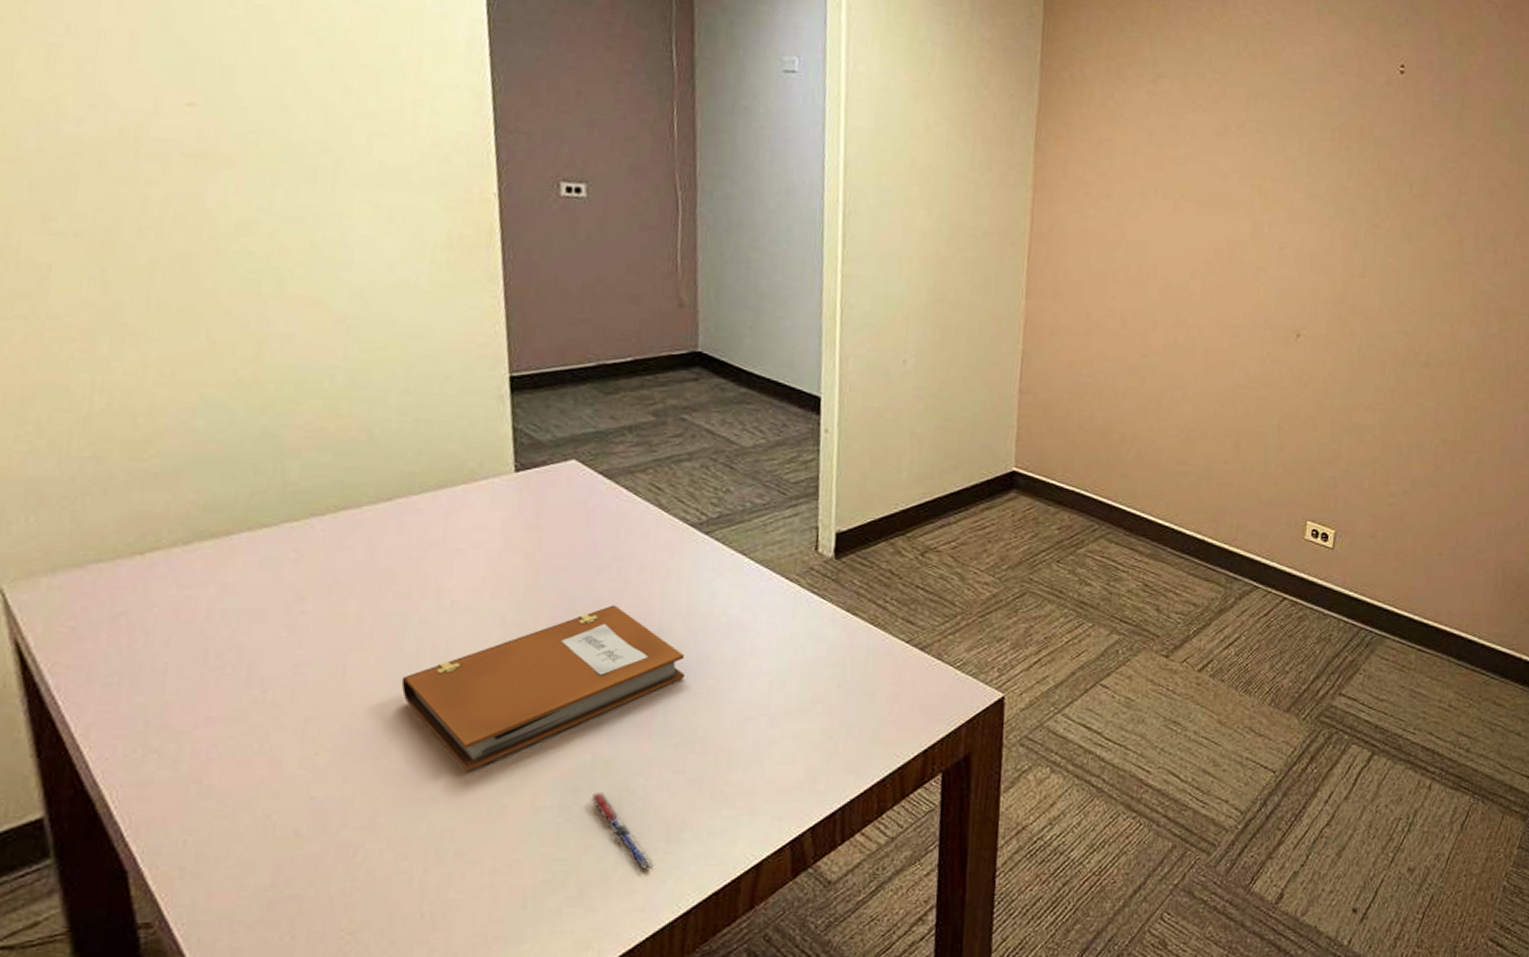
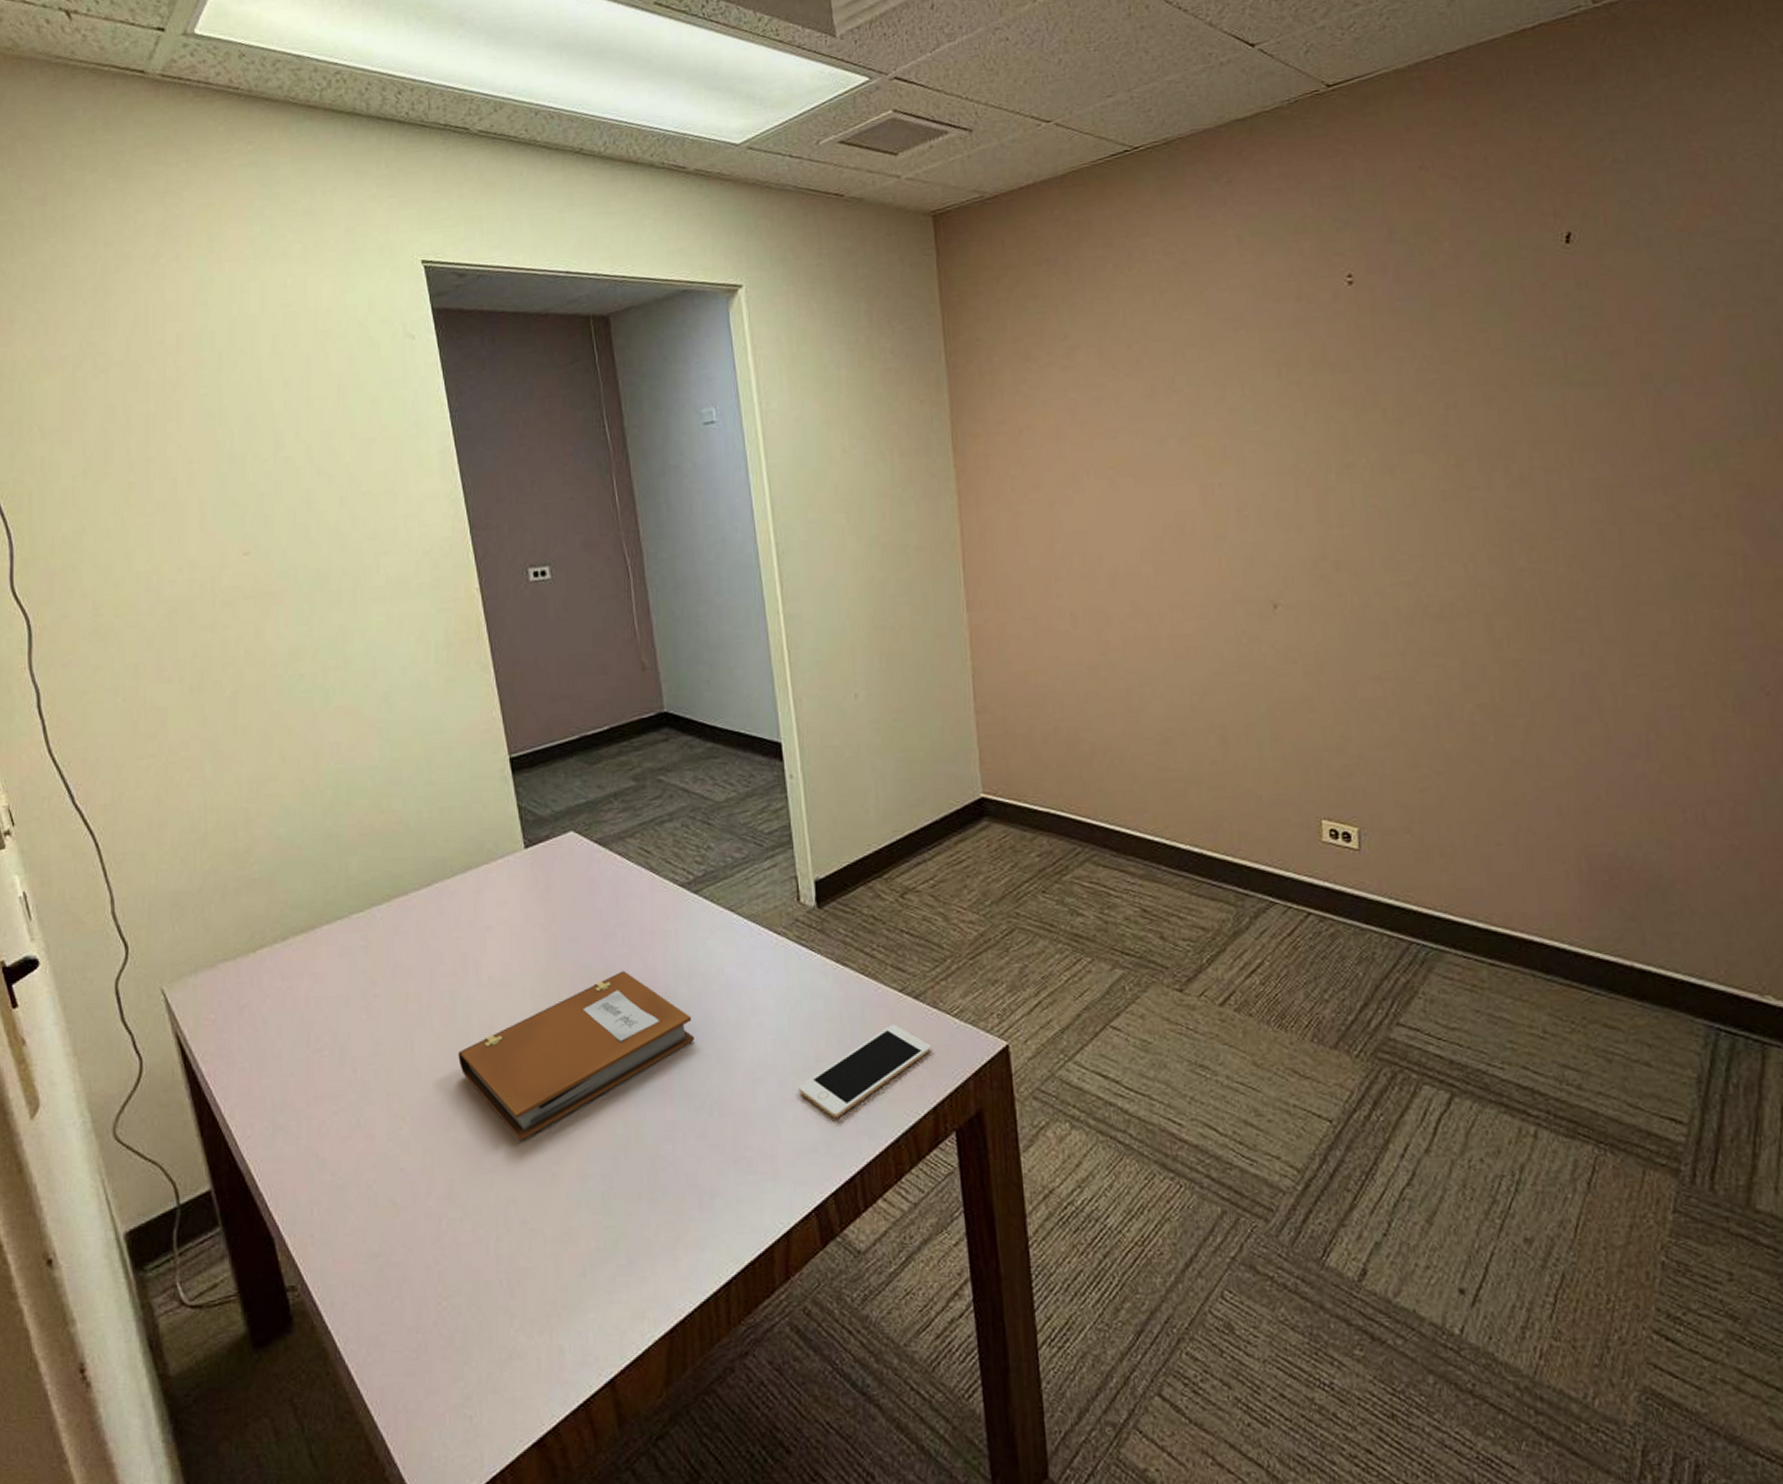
pen: present [589,793,655,871] -> none [626,1159,693,1240]
cell phone: none [790,673,930,758] -> present [799,1025,932,1118]

